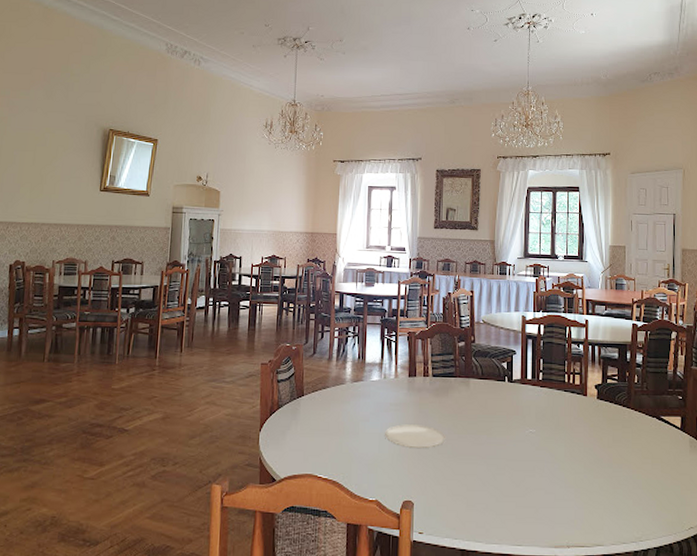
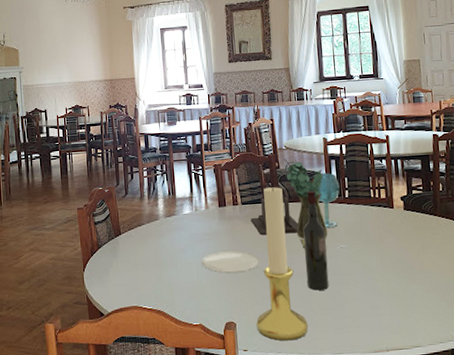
candle holder: none [435,358,488,527] -> present [256,184,308,341]
napkin holder: none [440,371,488,412] -> present [250,197,298,235]
vase: none [481,334,519,430] -> present [284,159,328,249]
wine bottle: none [491,369,516,475] -> present [303,190,329,291]
wine glass: none [508,352,534,410] -> present [313,173,340,227]

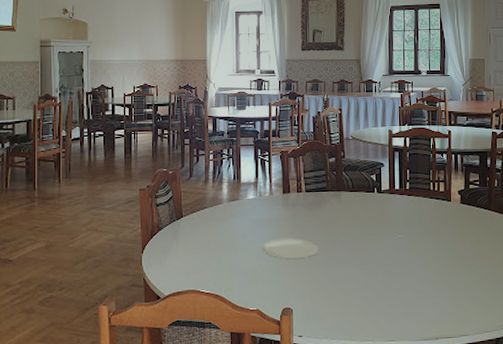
napkin holder: present [250,197,298,235] -> none [313,186,359,222]
candle holder: present [256,184,308,341] -> none [313,173,363,328]
vase: present [284,159,328,249] -> none [350,149,387,238]
wine bottle: present [303,190,329,291] -> none [363,181,386,279]
wine glass: present [313,173,340,227] -> none [377,164,402,218]

